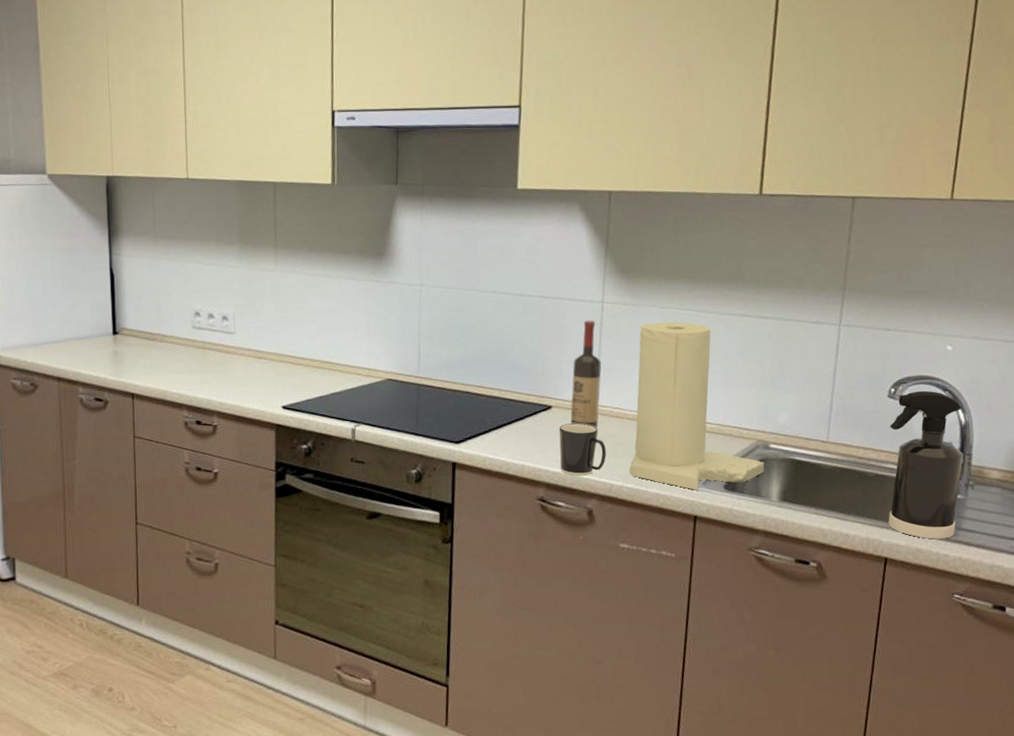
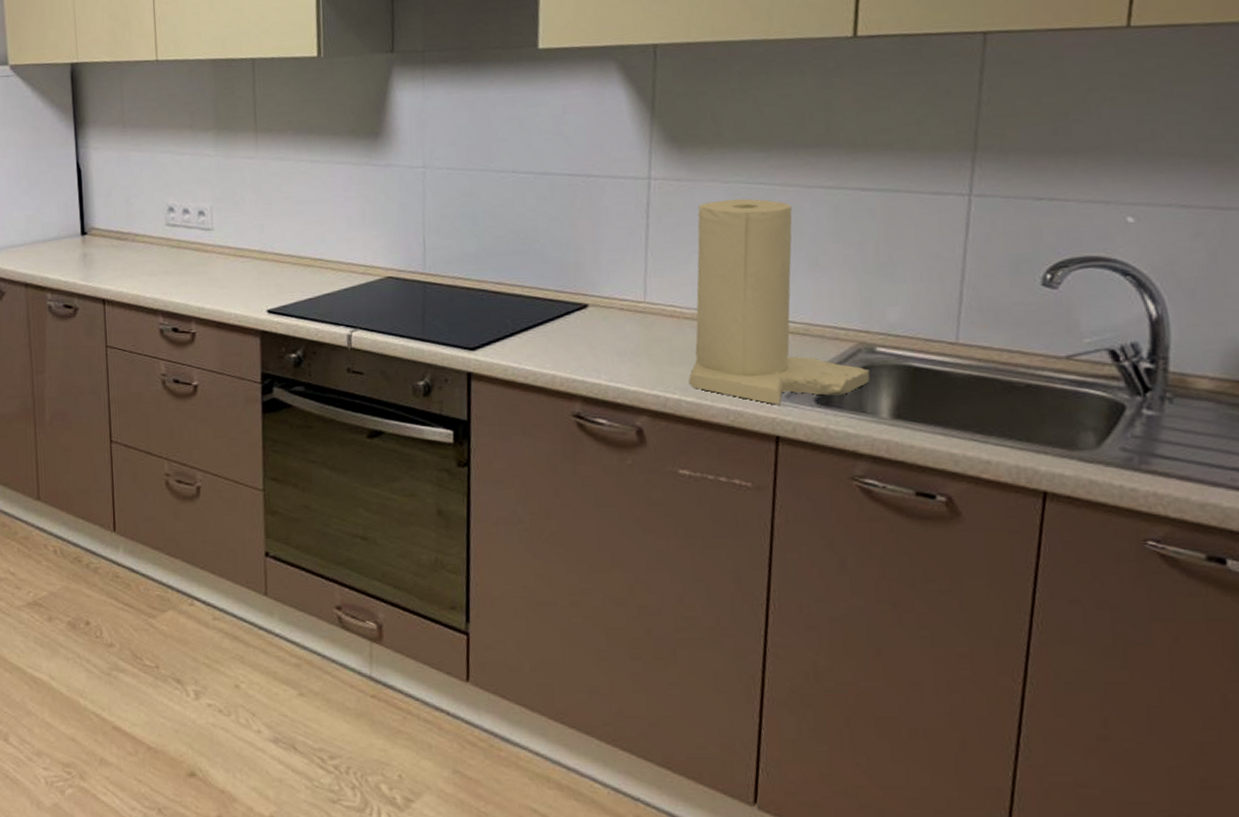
mug: present [559,423,606,477] -> none [597,324,659,389]
wine bottle: present [570,320,602,429] -> none [611,200,650,331]
spray bottle: present [888,390,964,539] -> none [1045,275,1156,469]

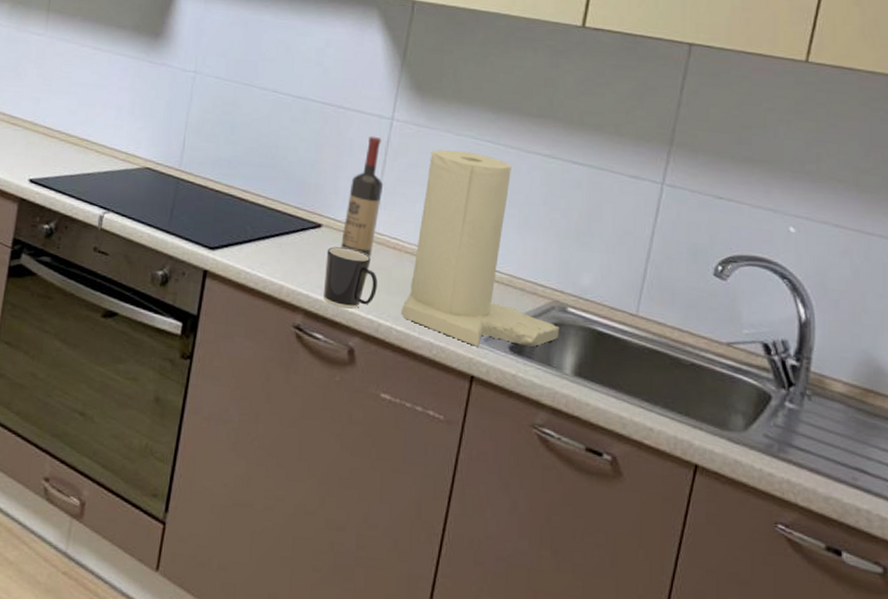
mug: none [597,324,659,389] -> present [322,246,377,310]
wine bottle: none [611,200,650,331] -> present [341,136,384,258]

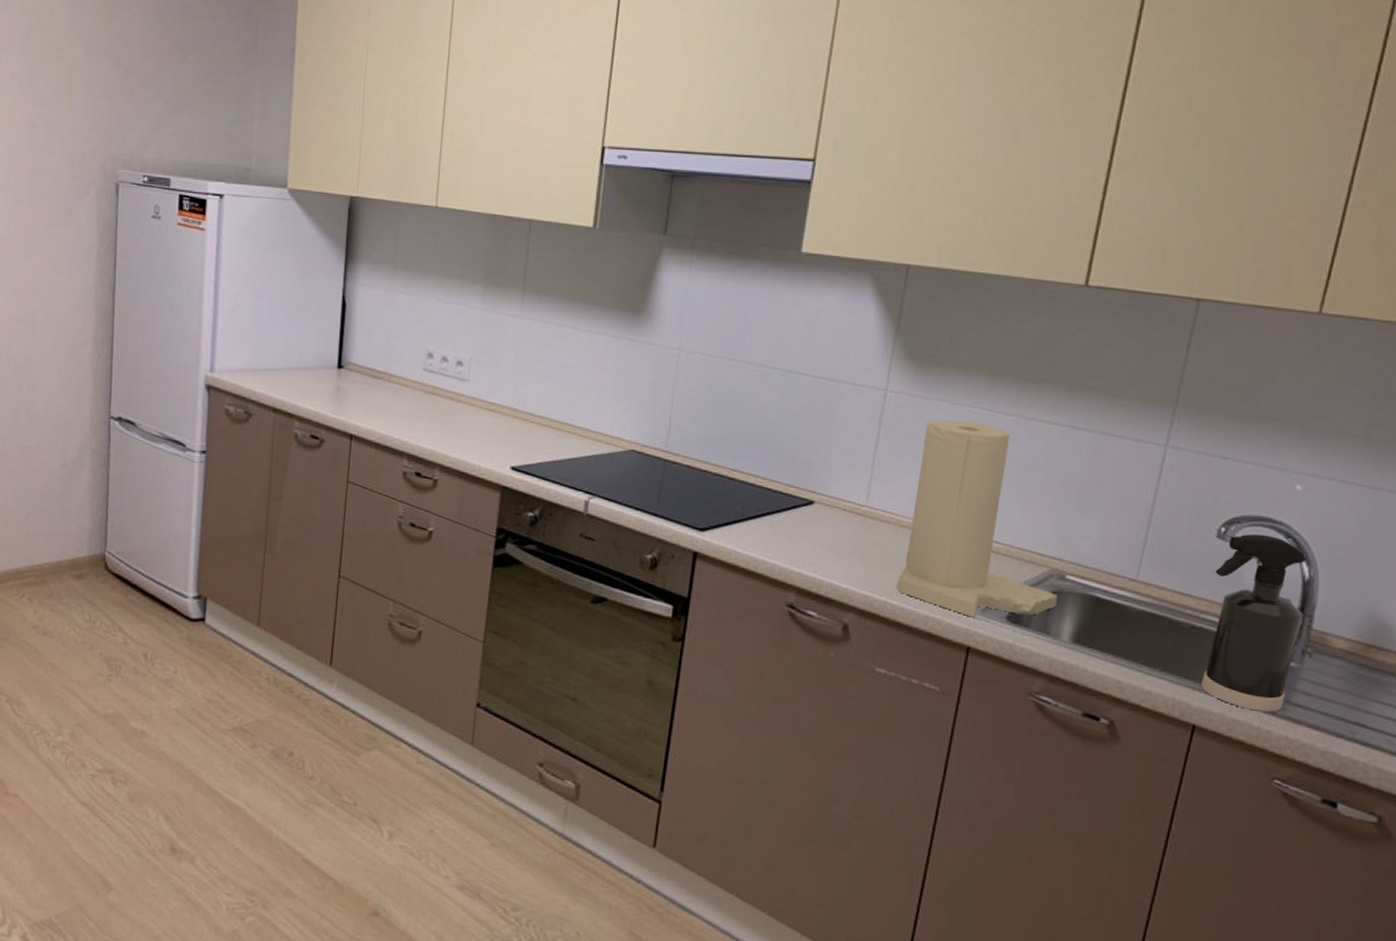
mug: present [322,246,377,310] -> none [816,523,872,586]
wine bottle: present [341,136,384,258] -> none [834,408,878,533]
spray bottle: none [703,273,802,454] -> present [1201,534,1306,712]

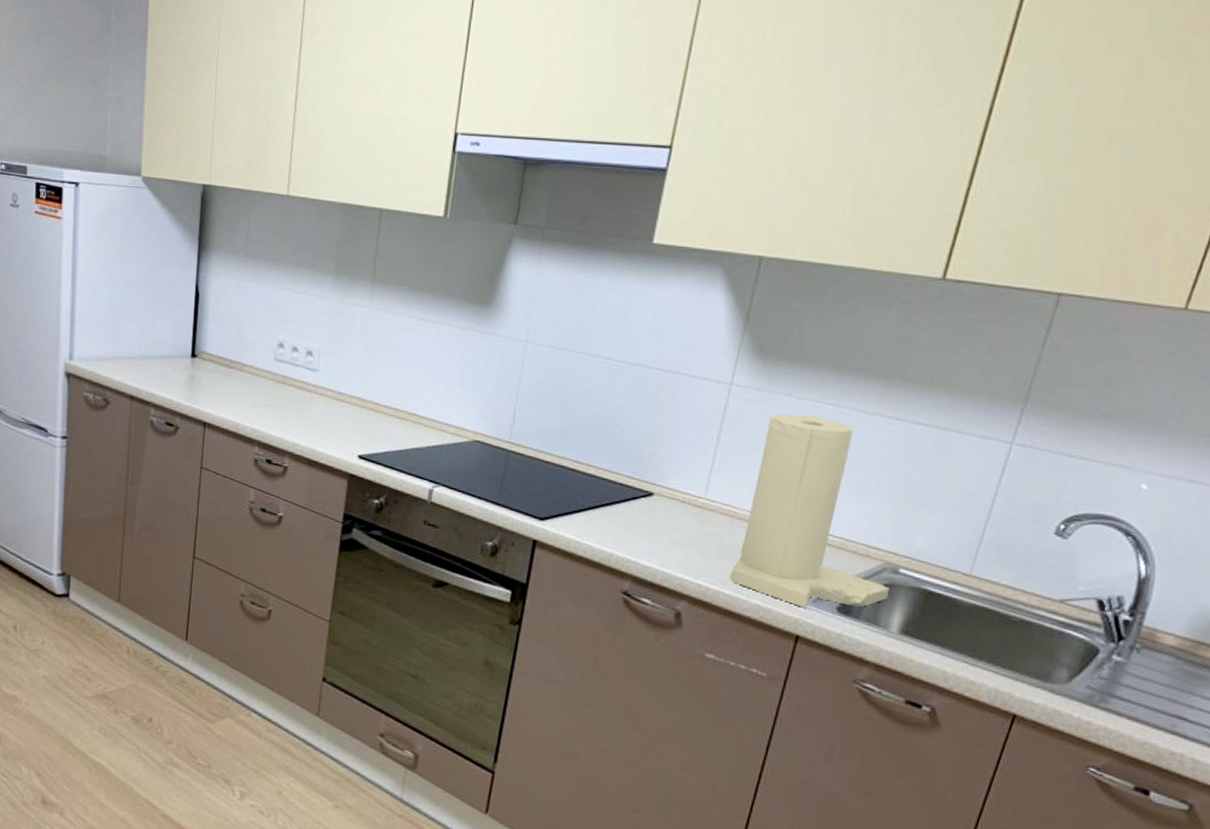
spray bottle: present [1201,534,1306,712] -> none [1025,531,1144,704]

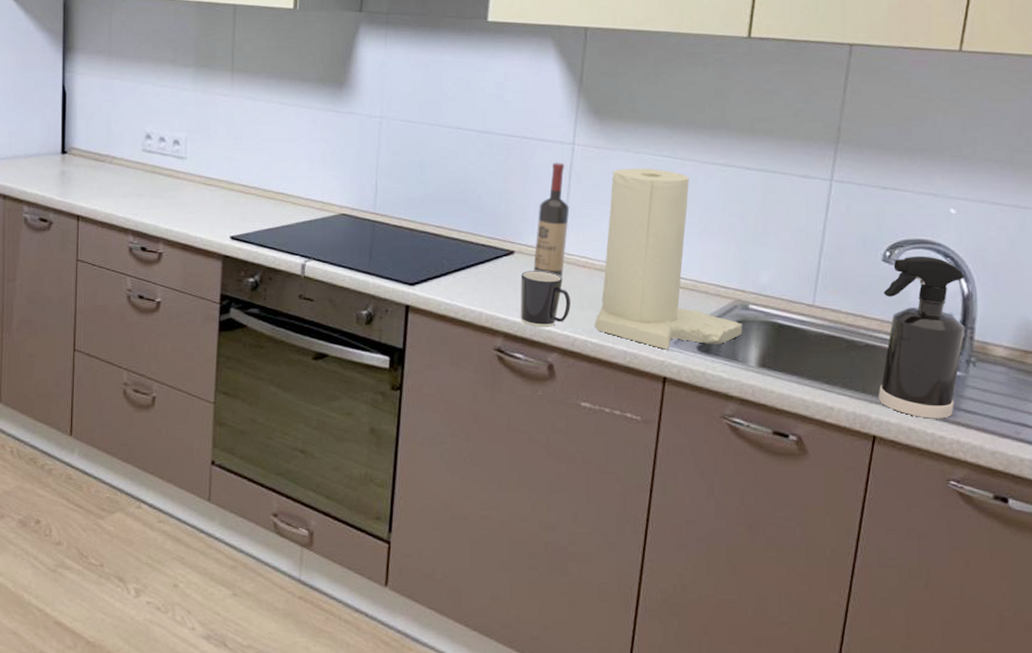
mug: none [651,514,708,575] -> present [520,271,570,328]
wine bottle: none [672,402,719,525] -> present [534,162,570,278]
spray bottle: none [1025,531,1144,704] -> present [878,256,965,419]

